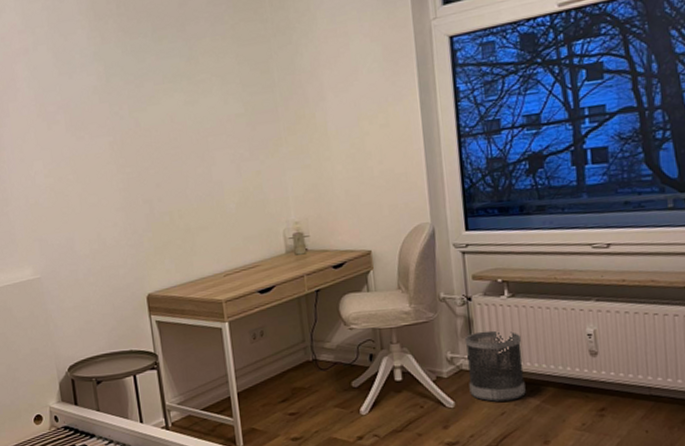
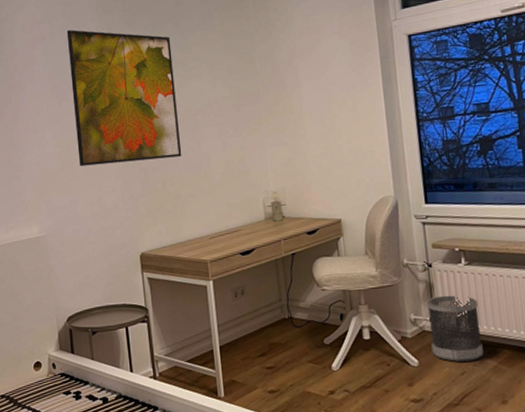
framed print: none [52,39,191,199] -> present [66,29,182,167]

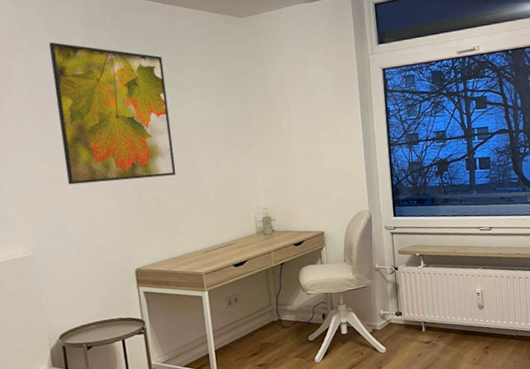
wastebasket: present [426,295,484,362] -> none [393,292,436,347]

